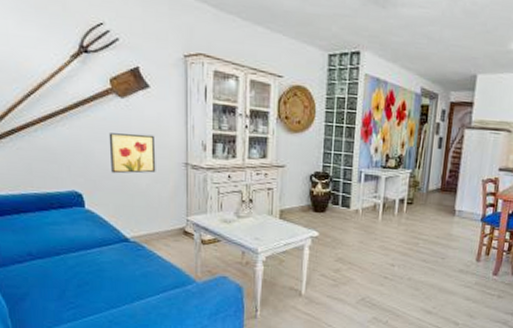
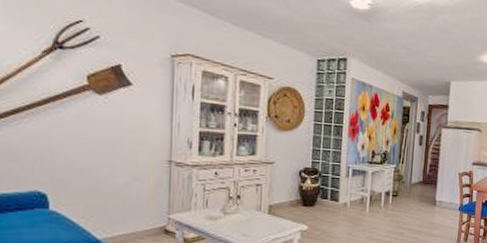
wall art: present [108,133,156,174] -> none [82,130,136,172]

